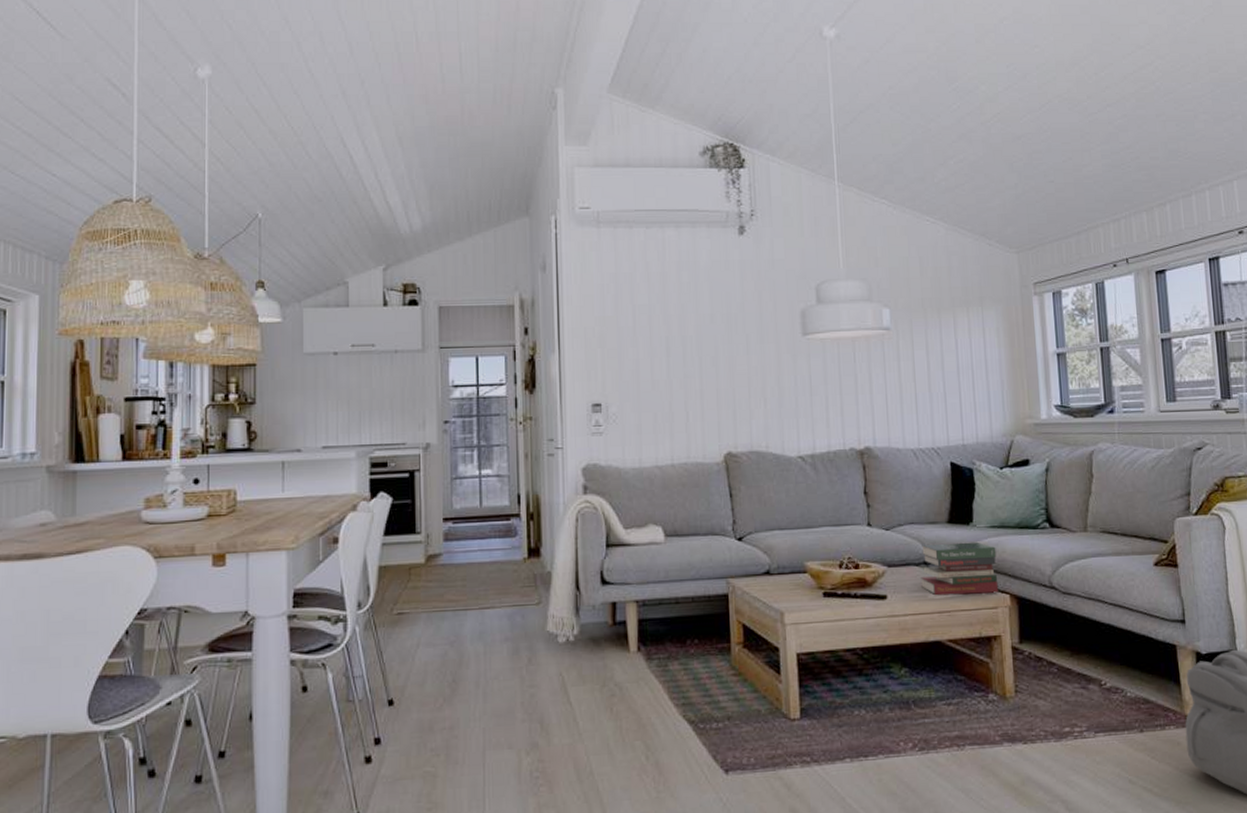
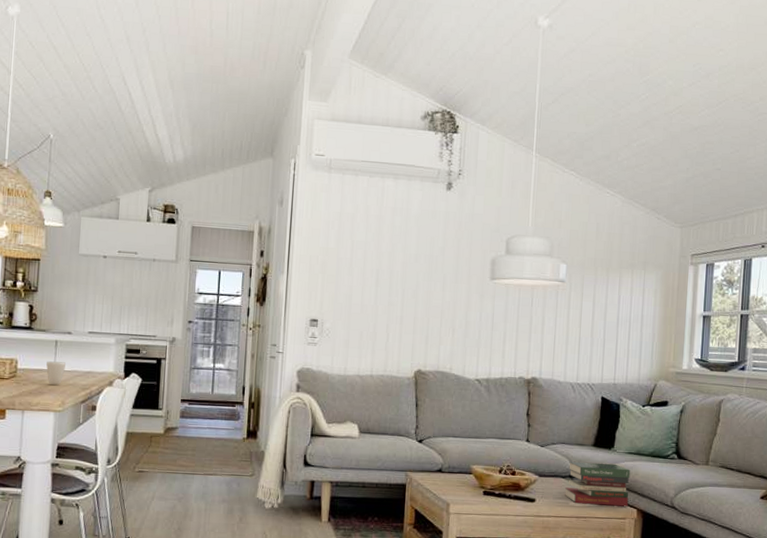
cup: none [273,487,296,518] -> present [46,361,66,386]

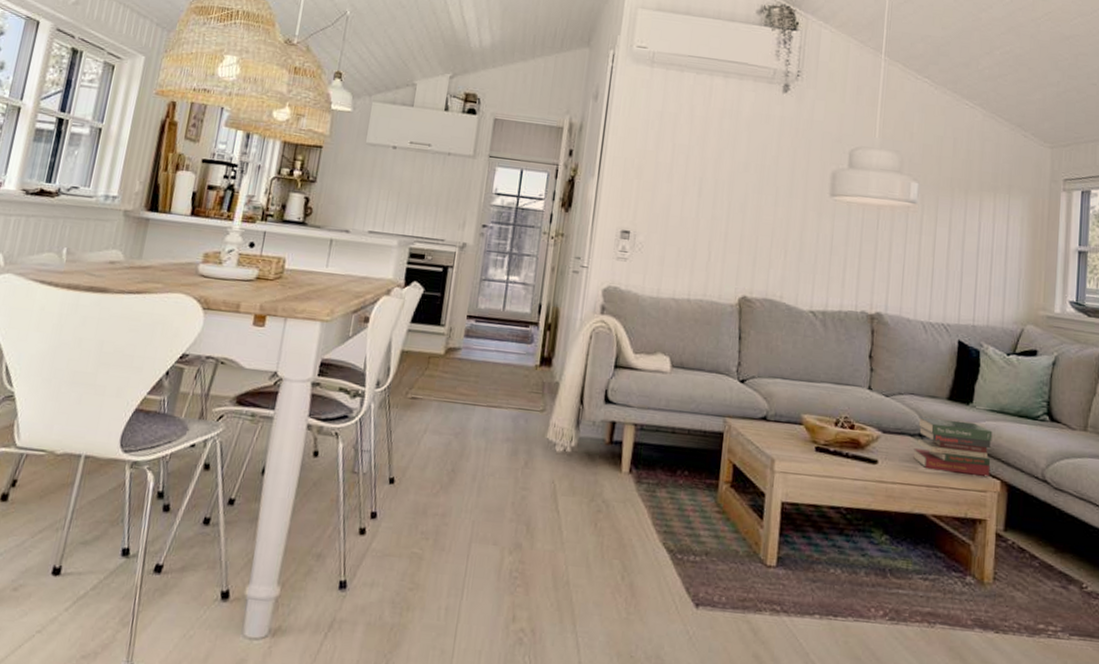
cup: present [46,361,66,386] -> none [317,262,339,291]

